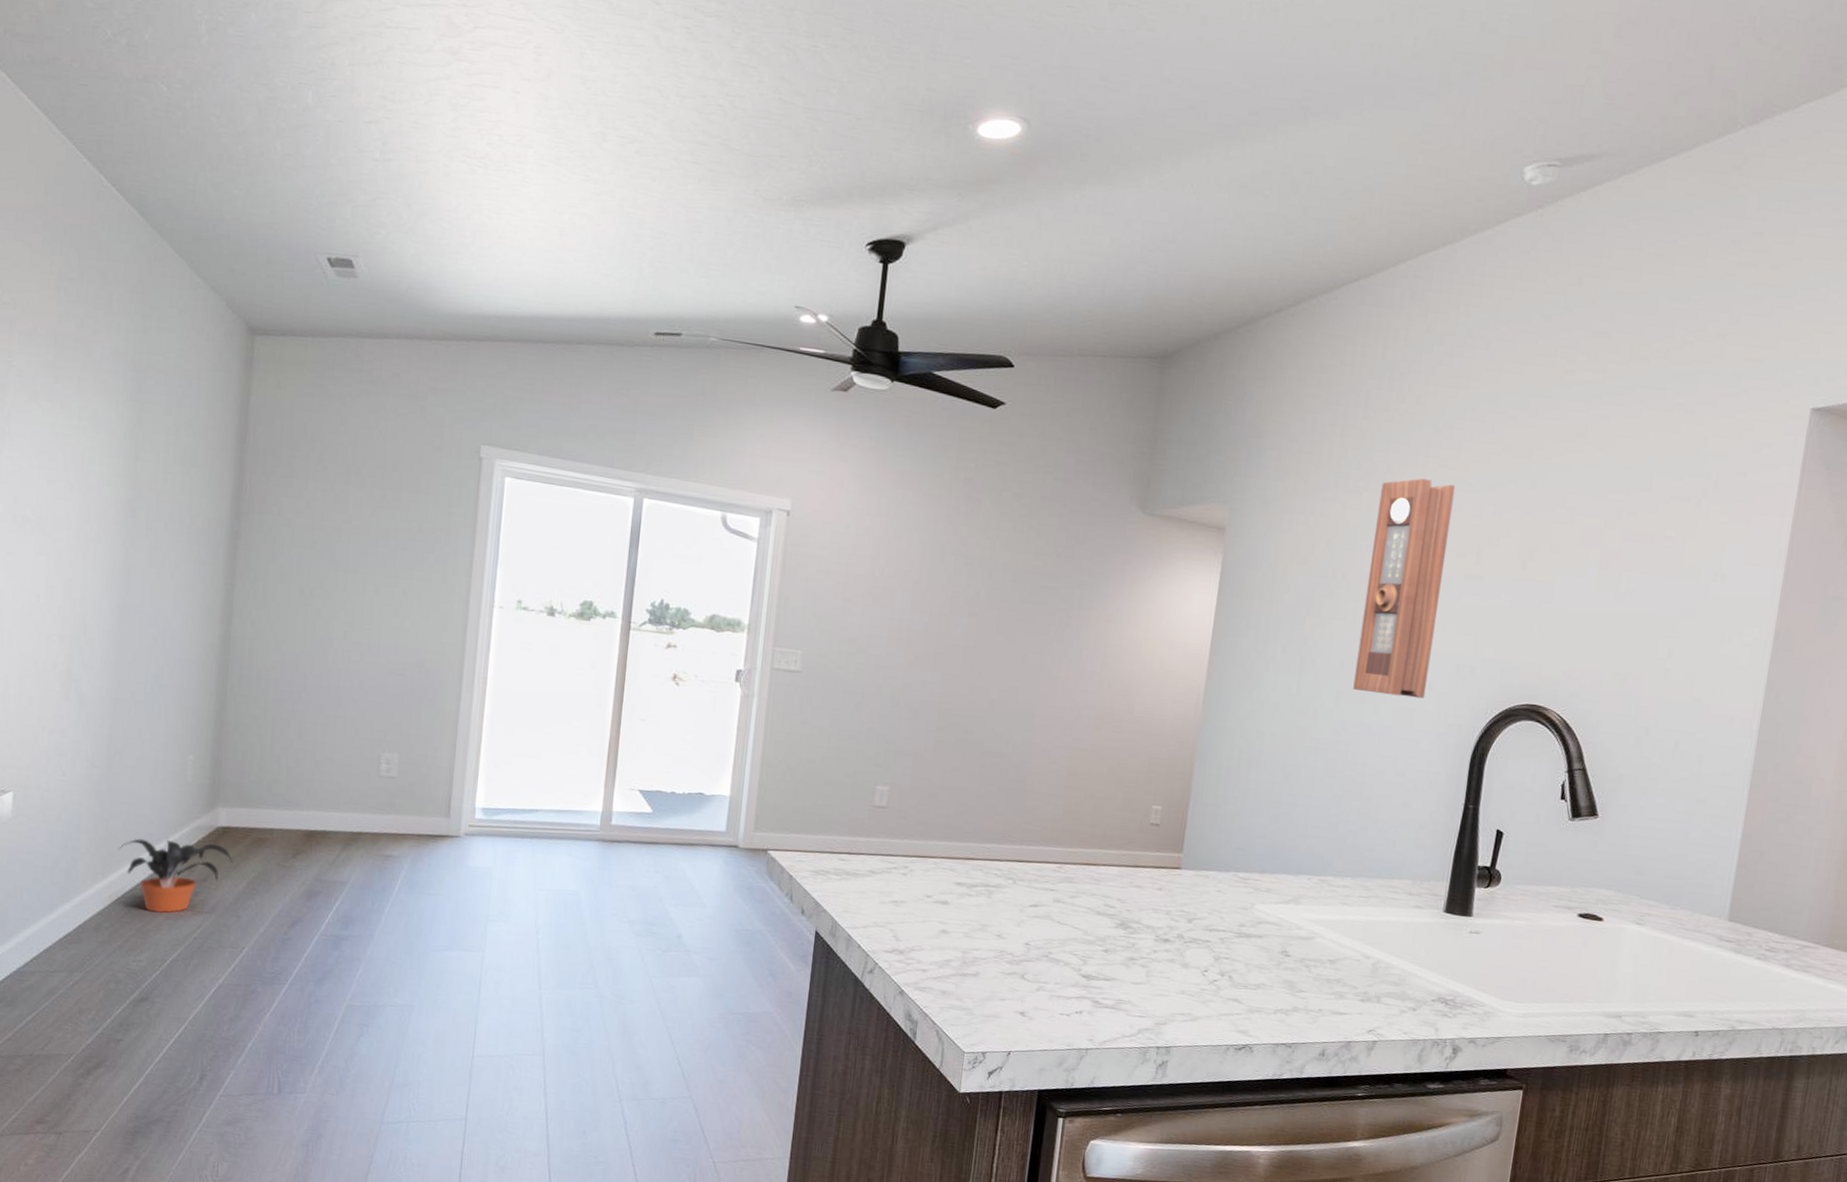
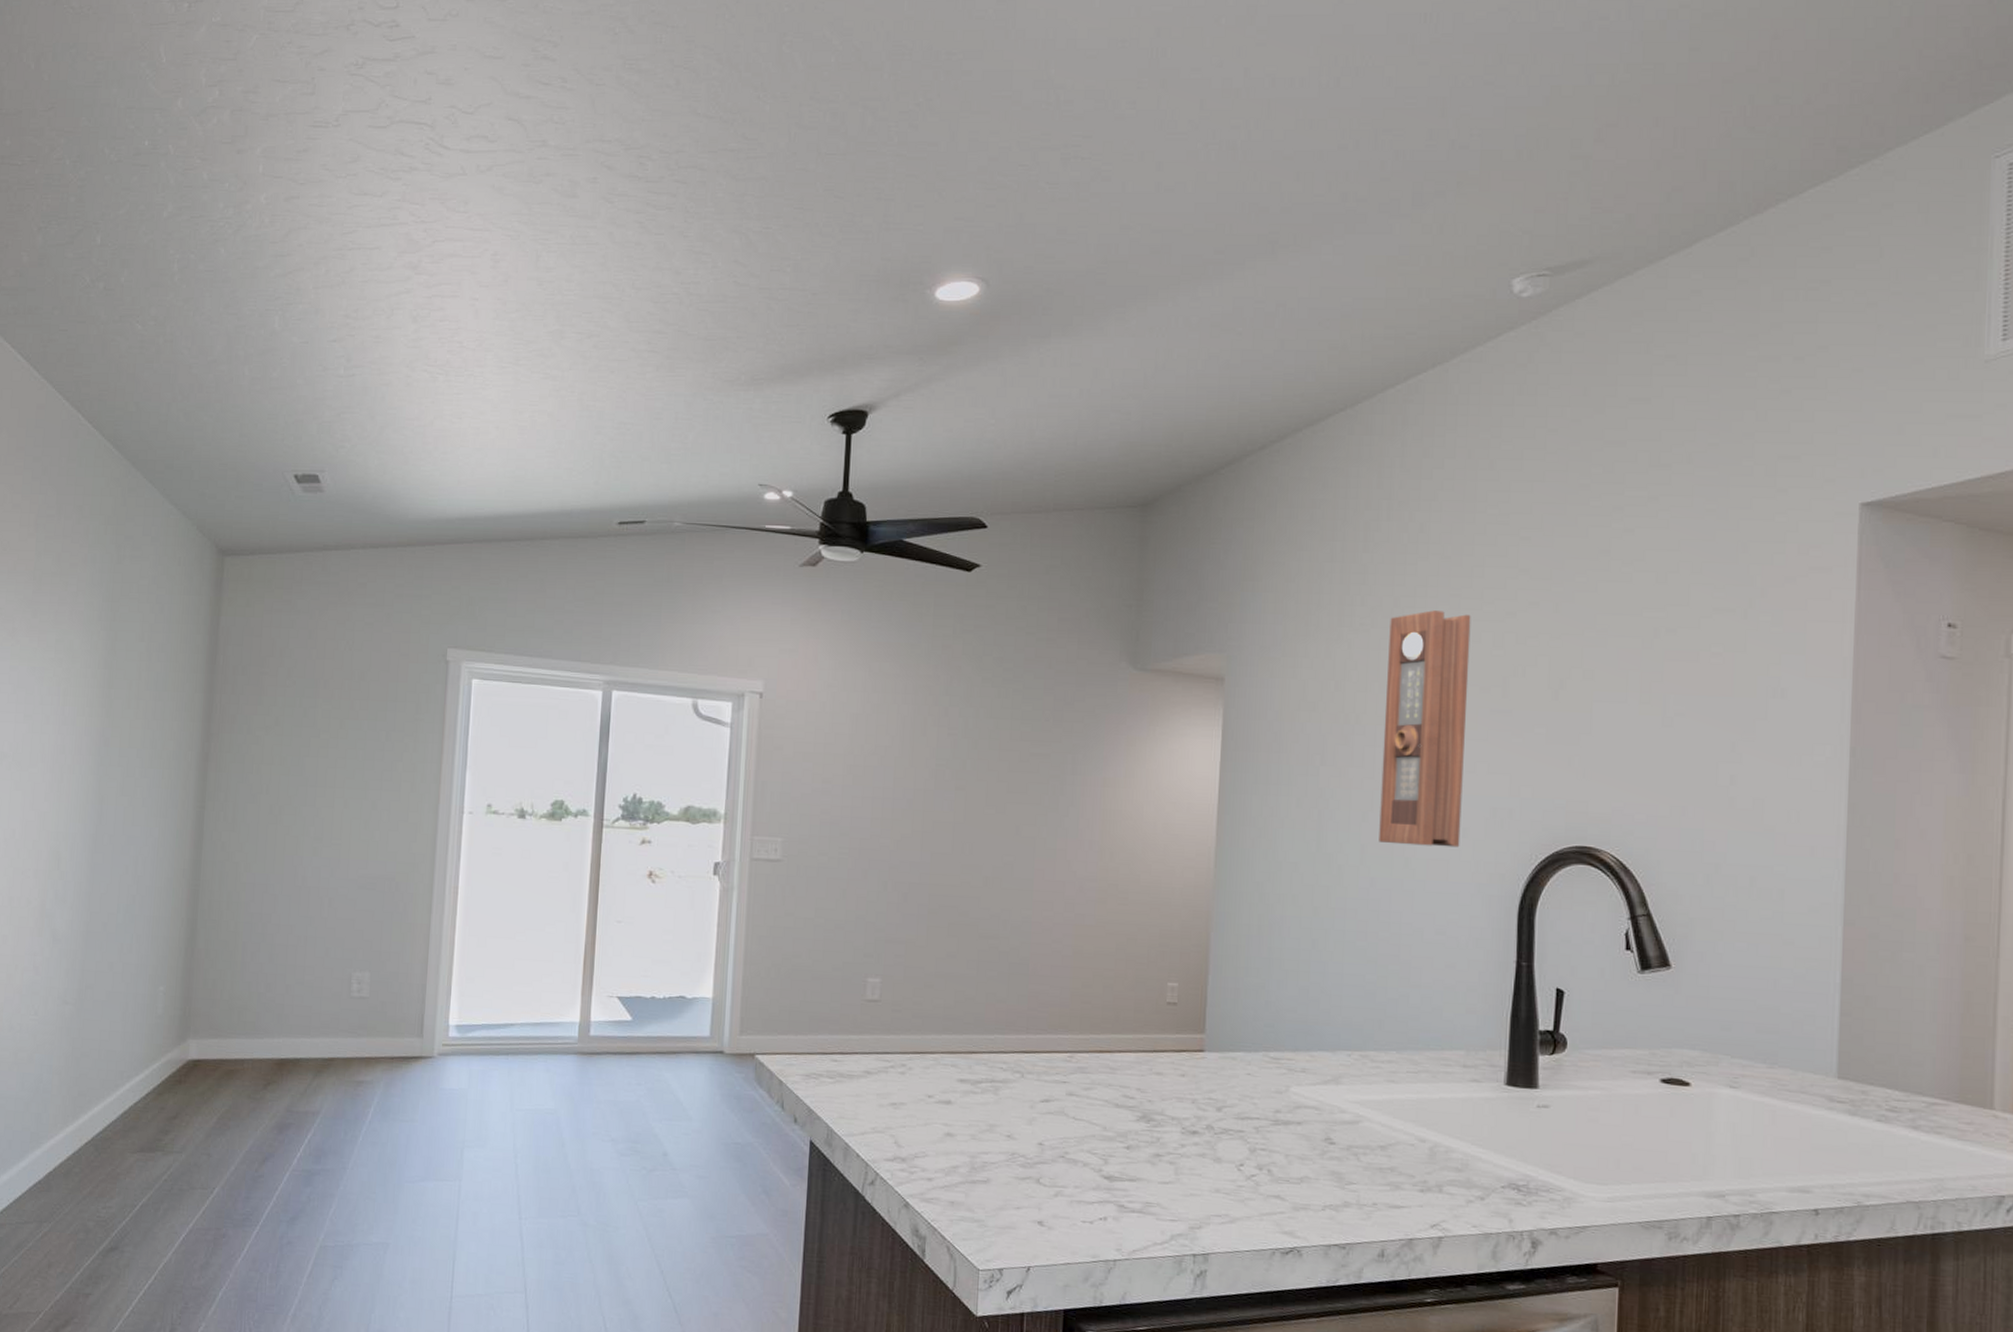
potted plant: present [119,838,233,914] -> none [89,1076,204,1155]

